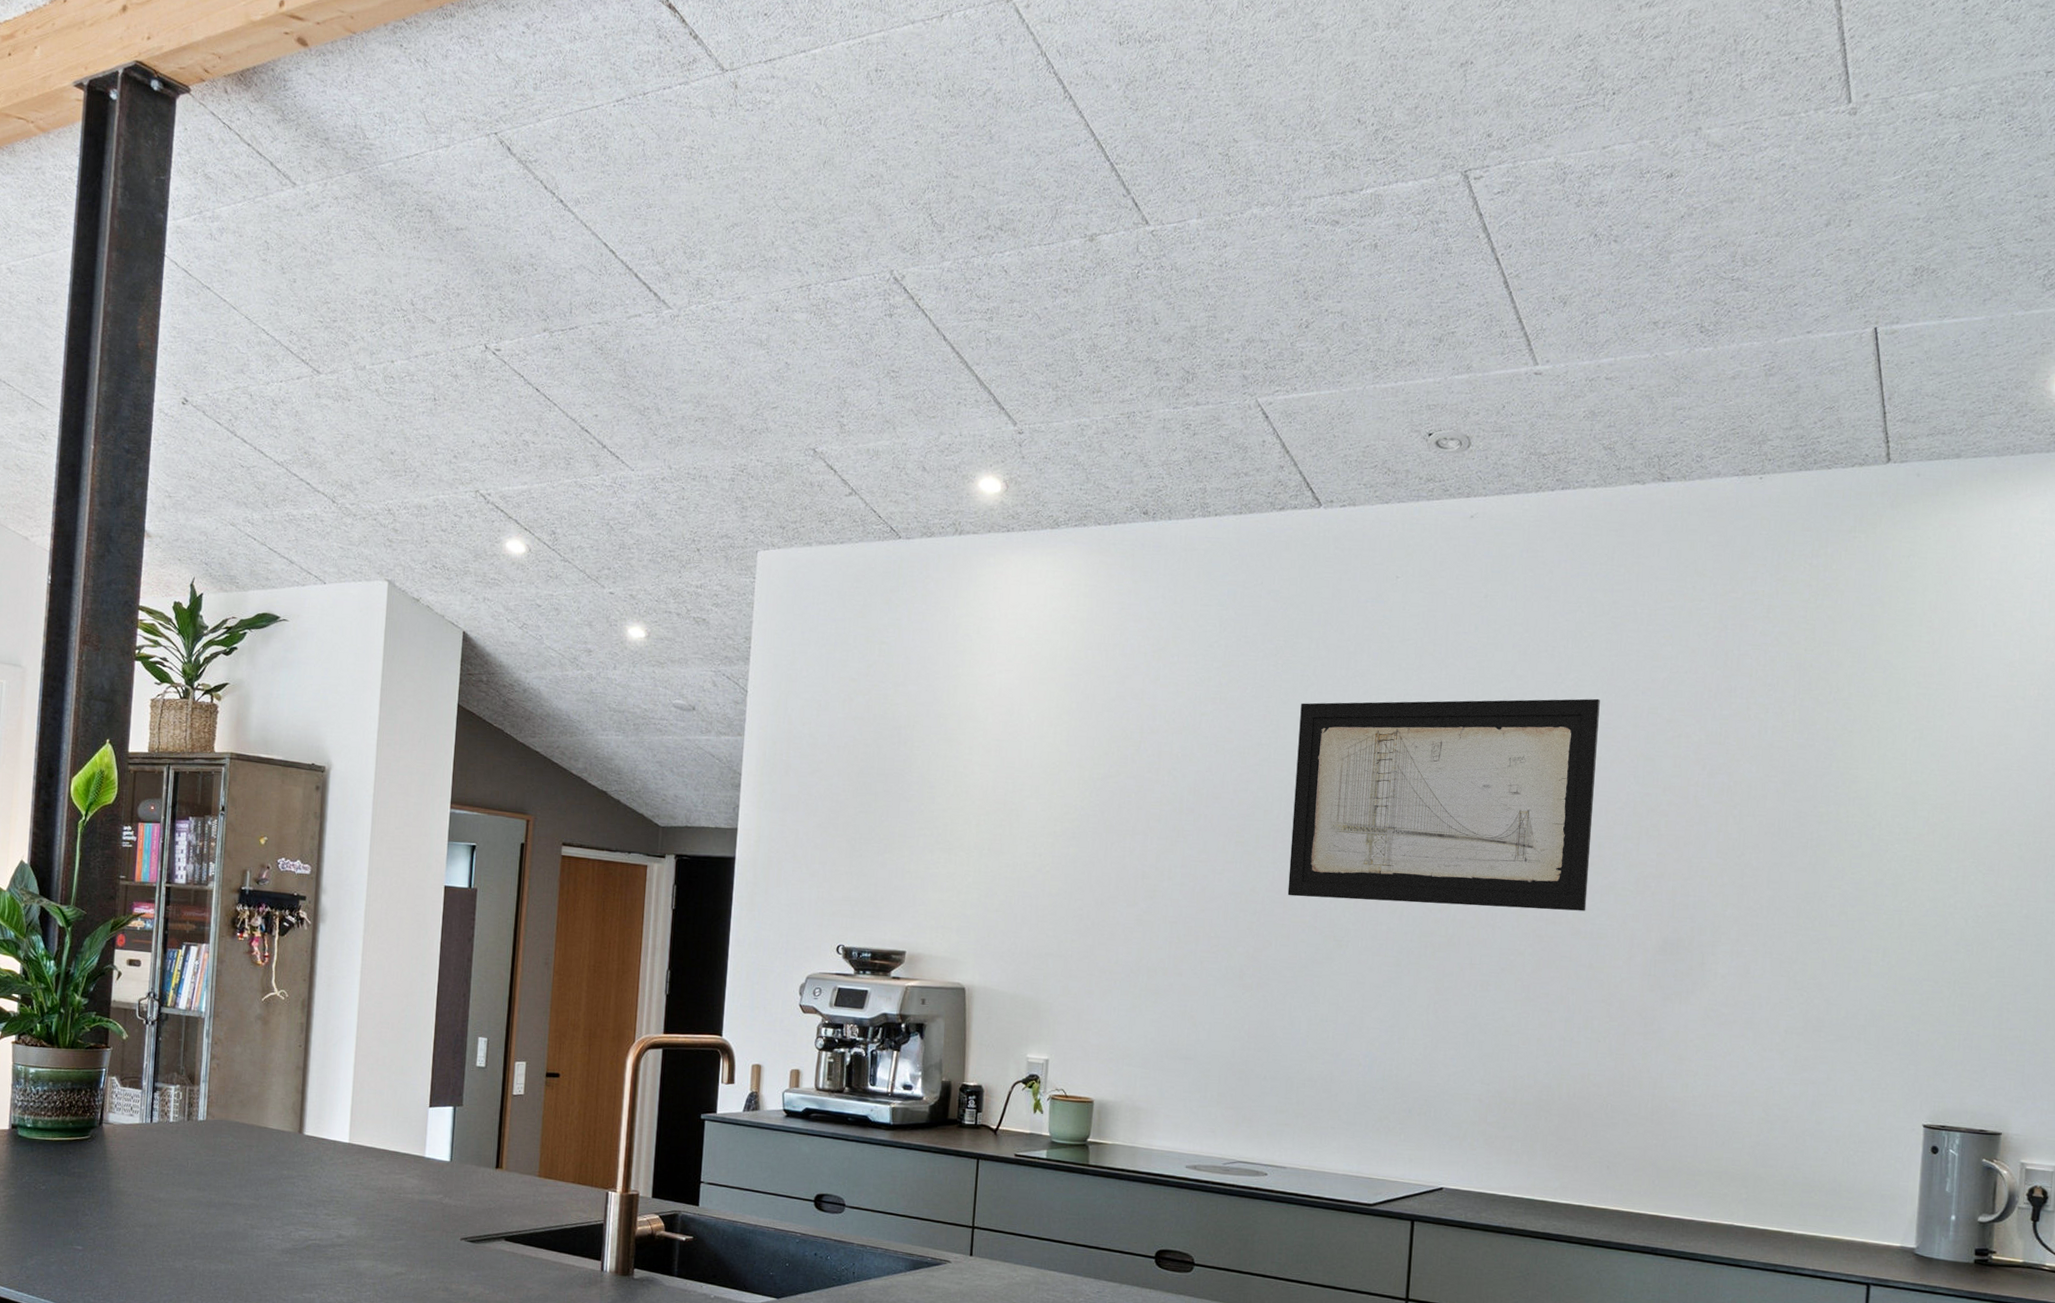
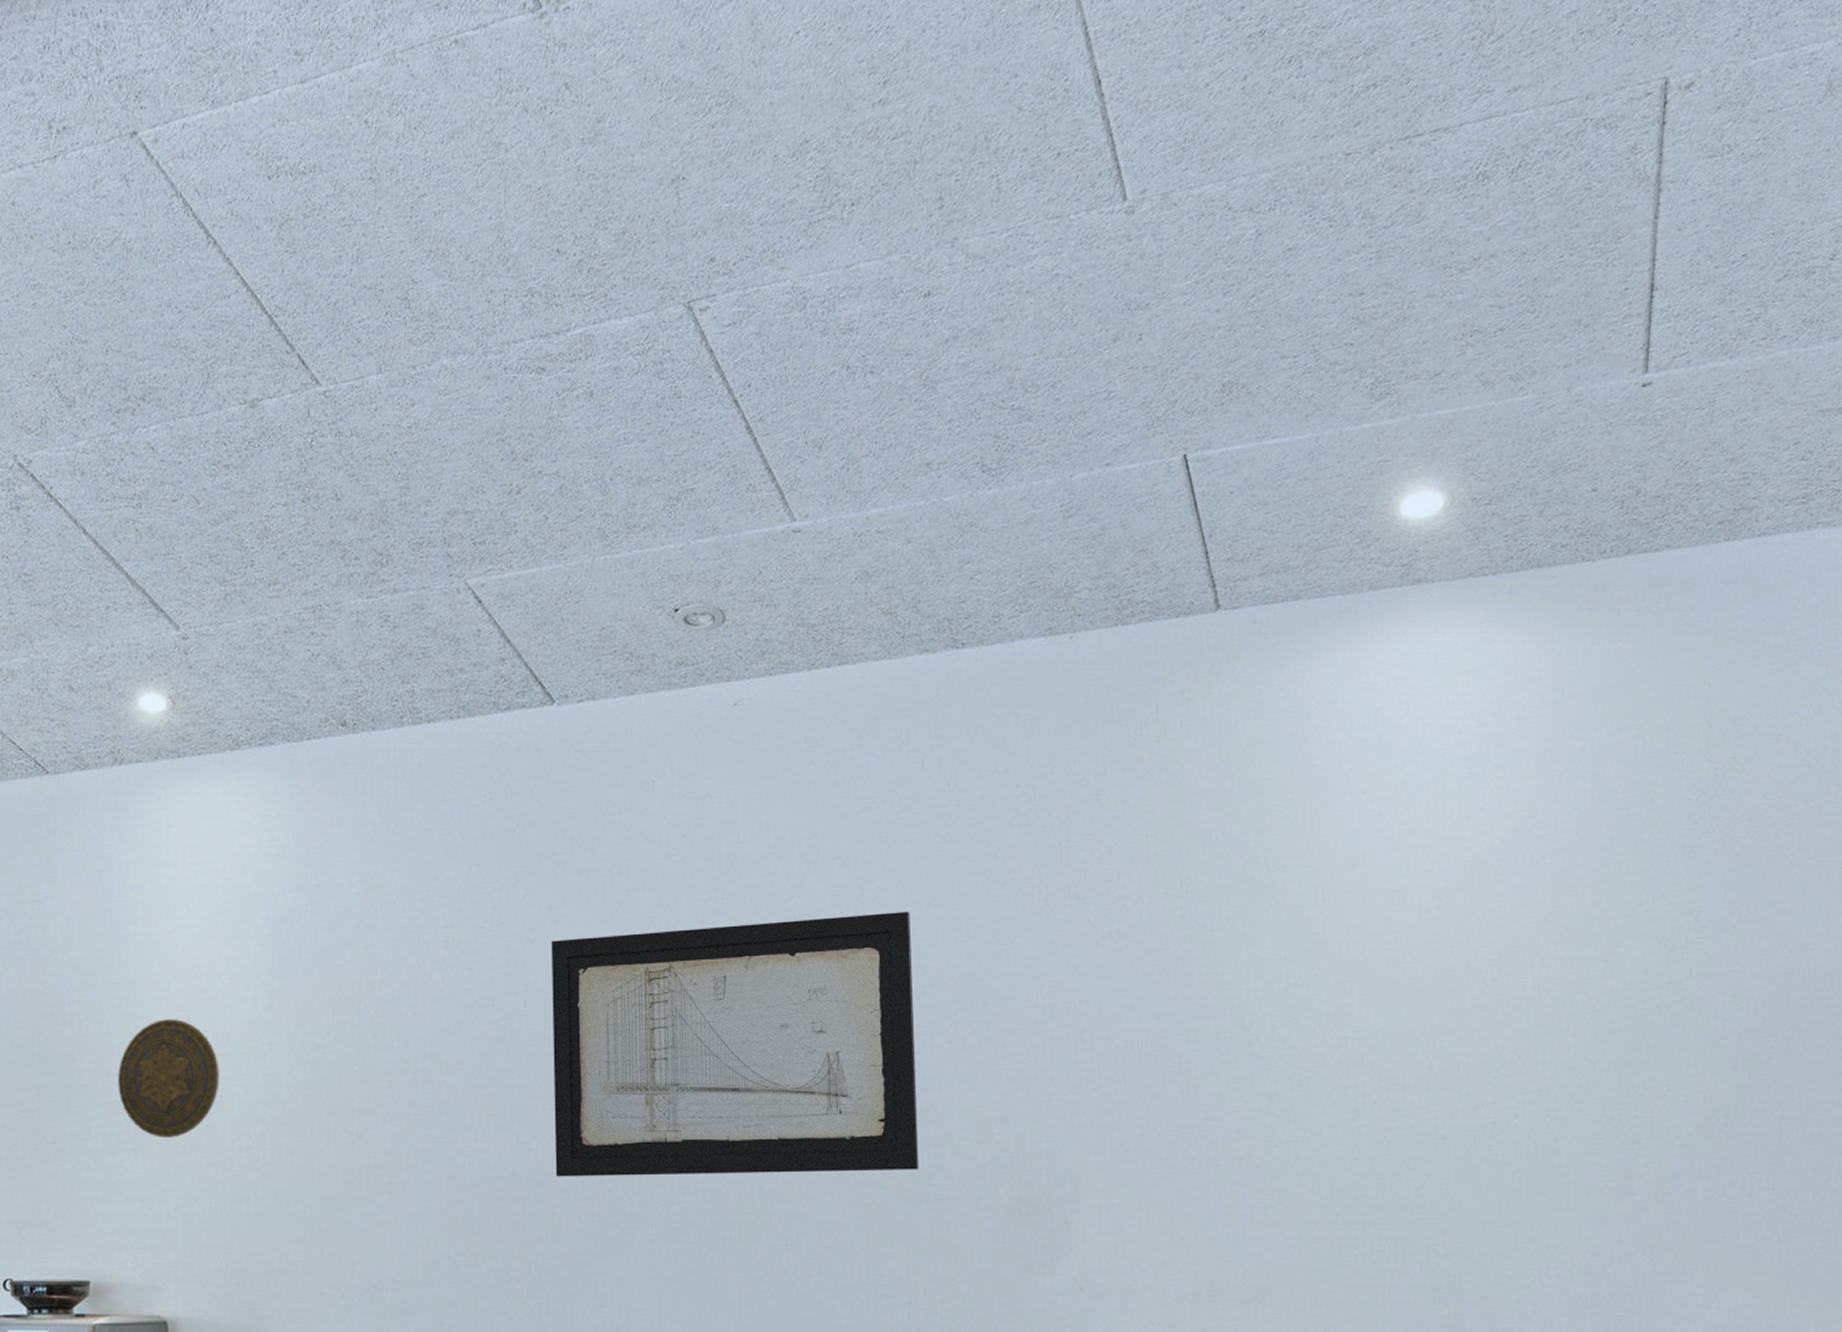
decorative plate: none [939,745,1022,842] -> present [118,1019,220,1138]

